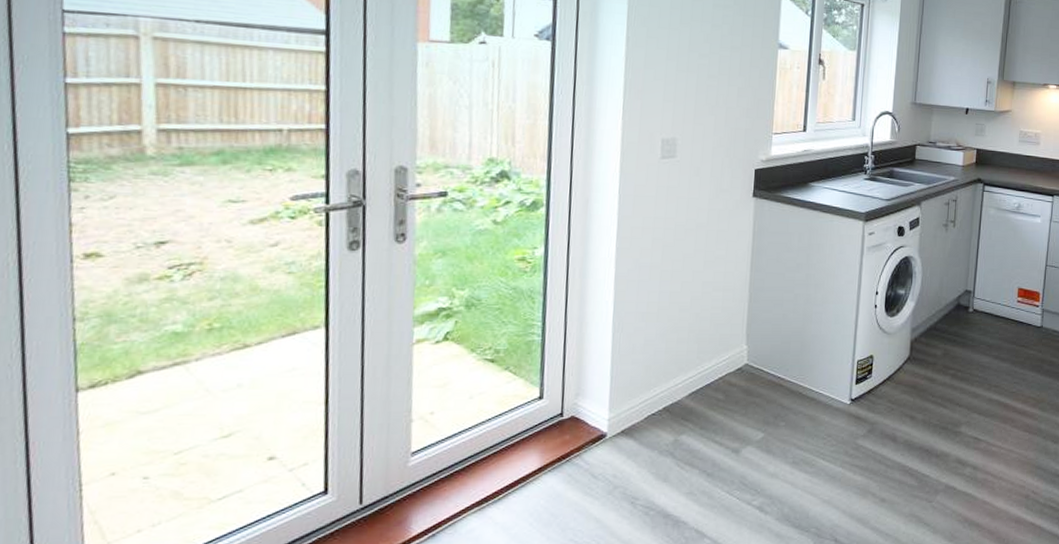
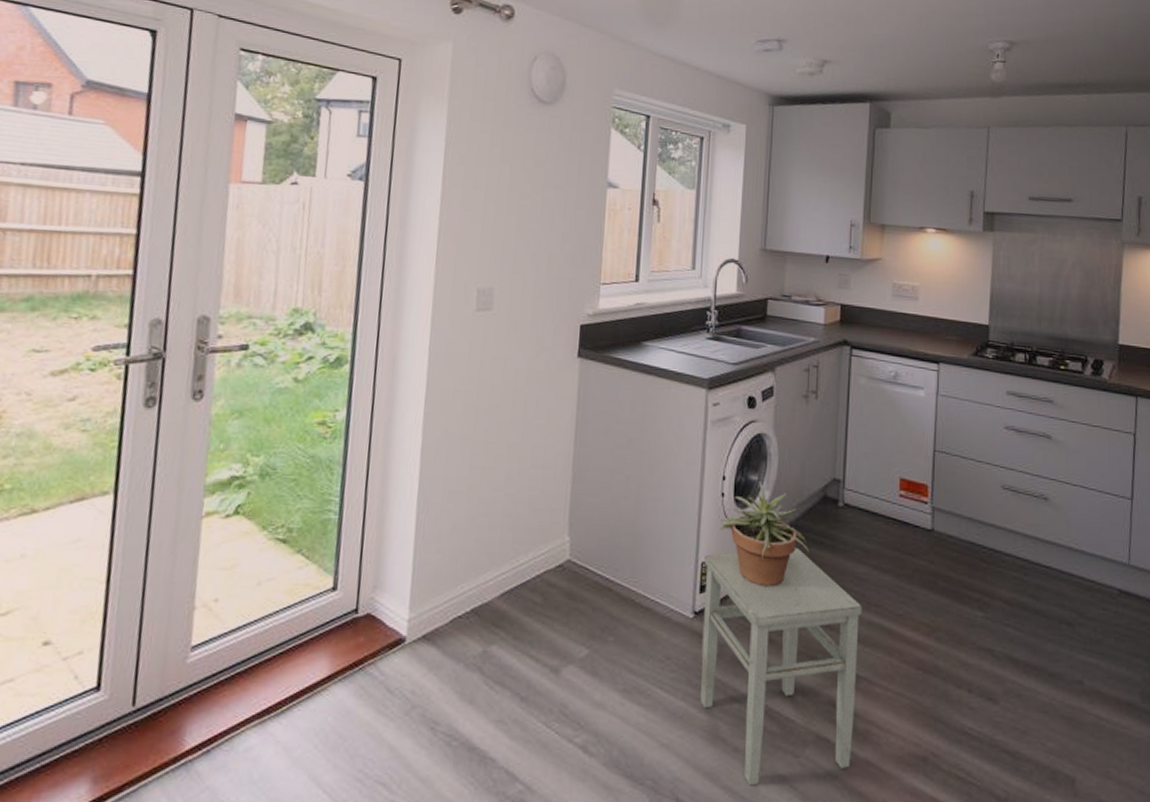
stool: none [855,345,985,526] -> present [700,547,862,786]
potted plant: none [872,294,944,377] -> present [719,481,809,587]

